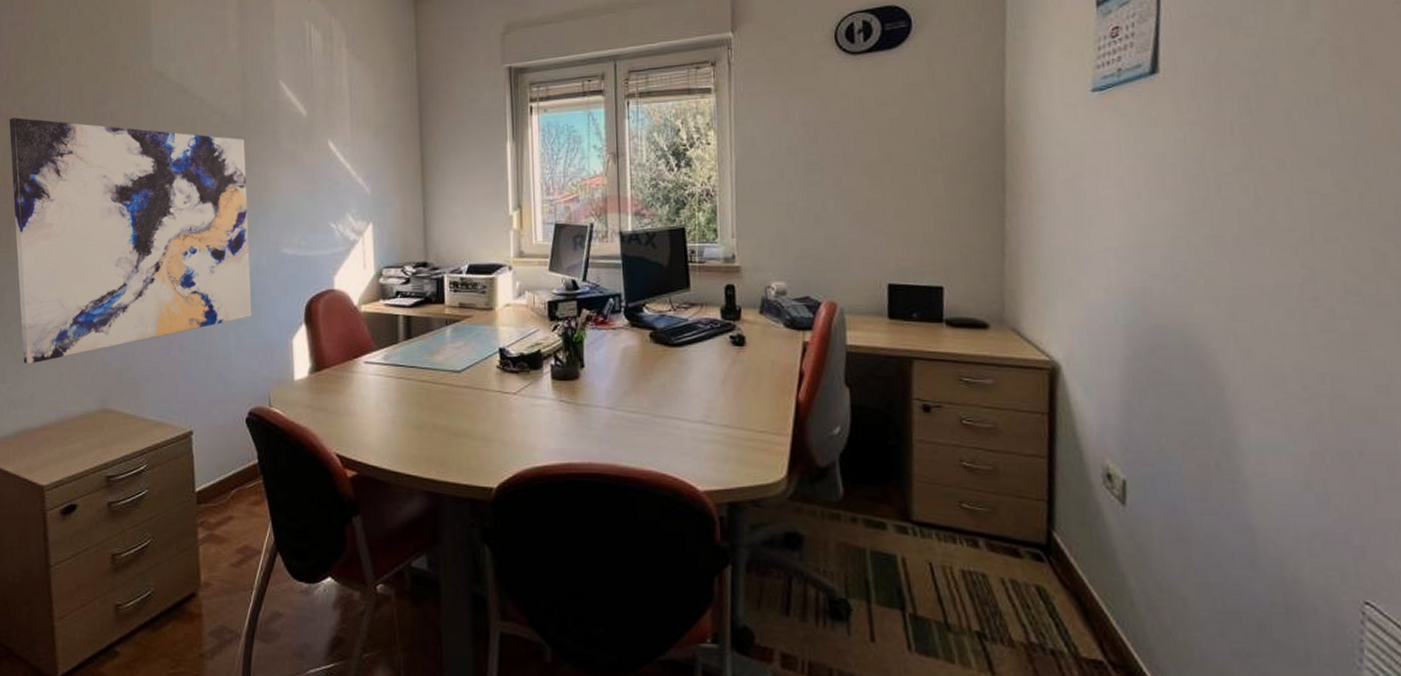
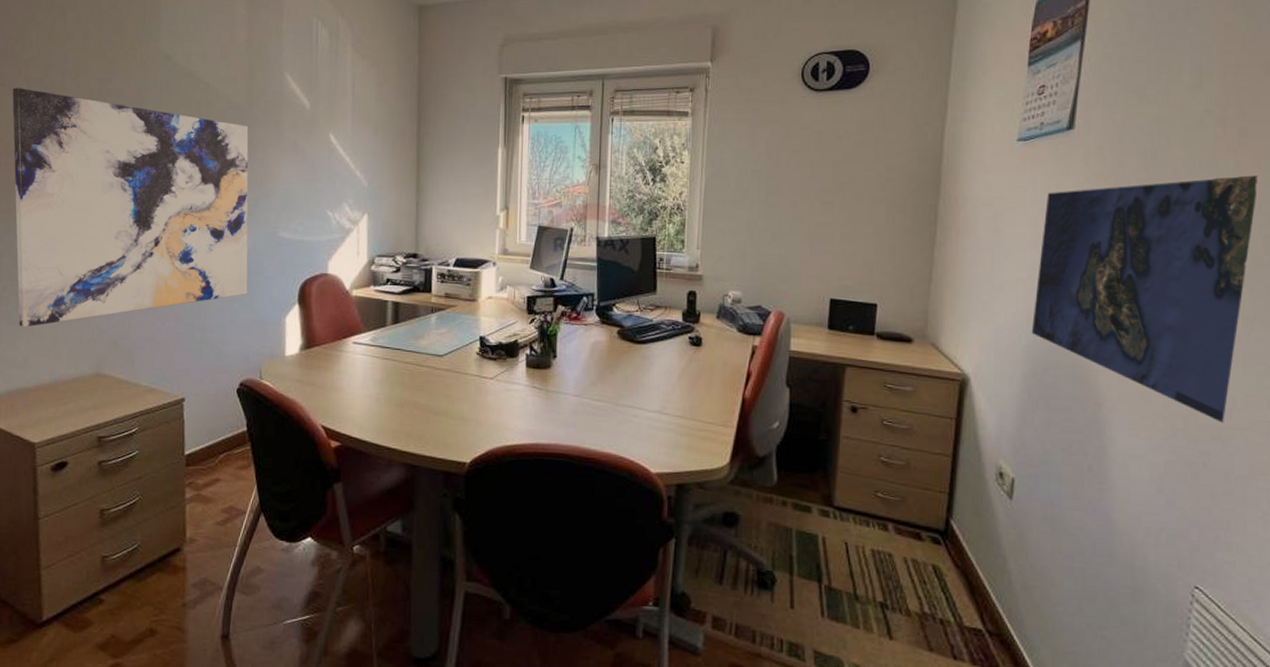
map: none [1129,109,1392,403] -> present [1031,175,1259,423]

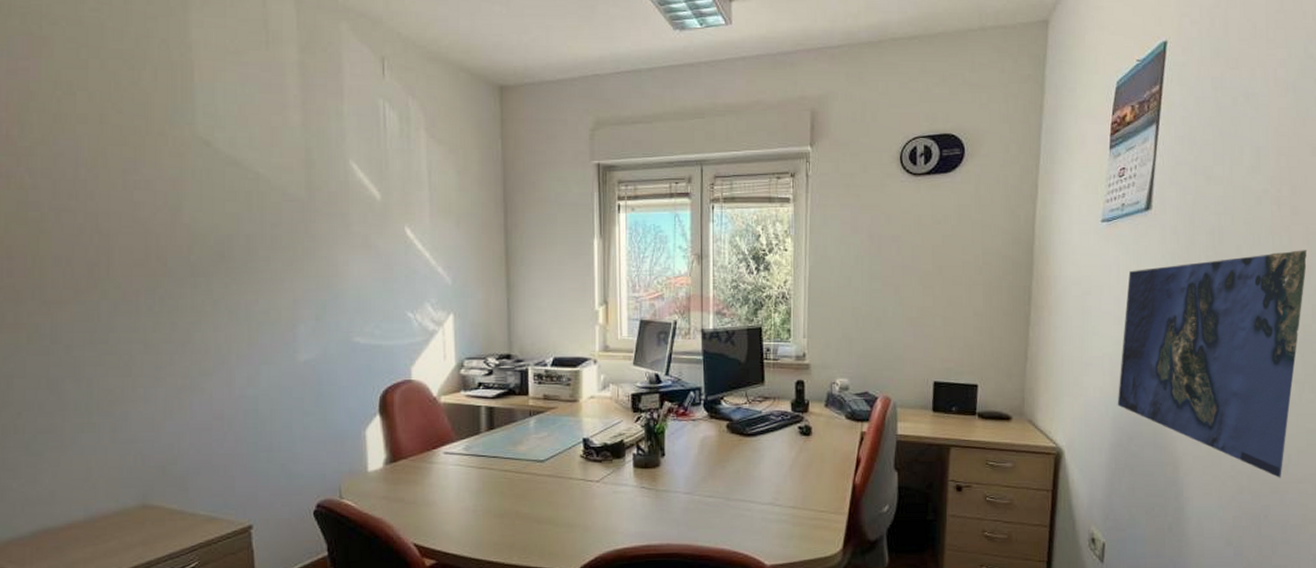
wall art: present [12,88,249,327] -> none [11,180,319,458]

